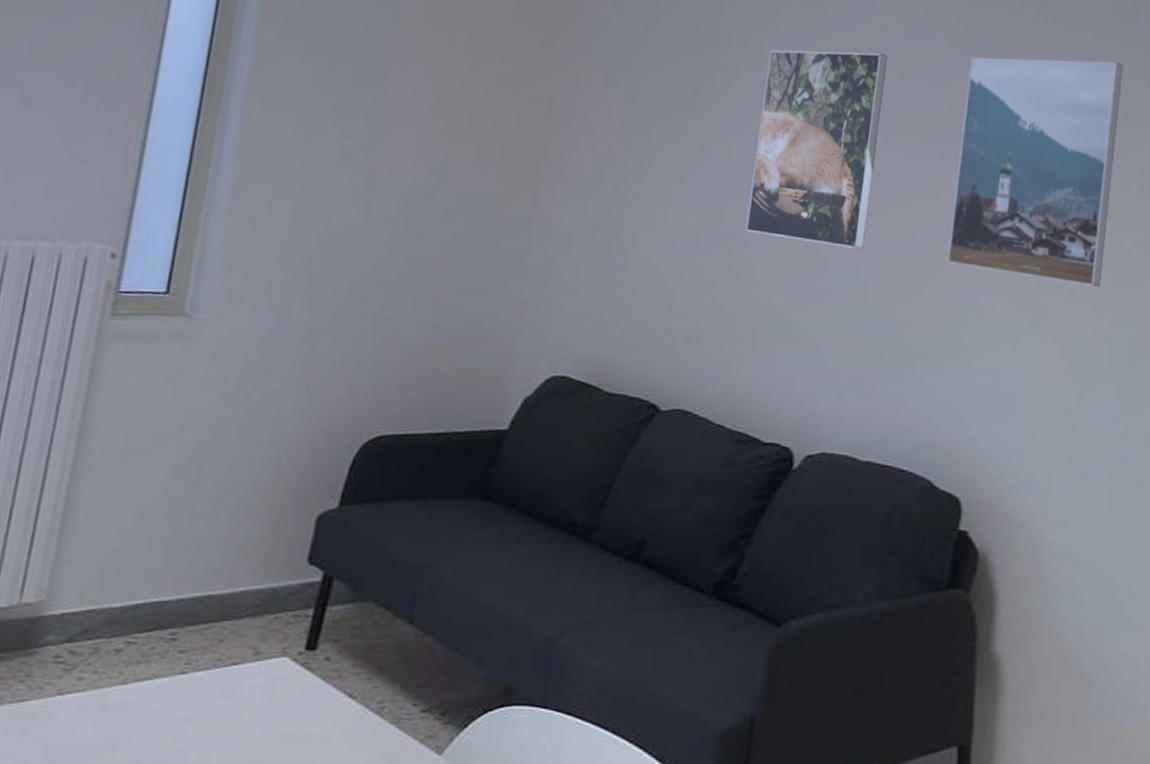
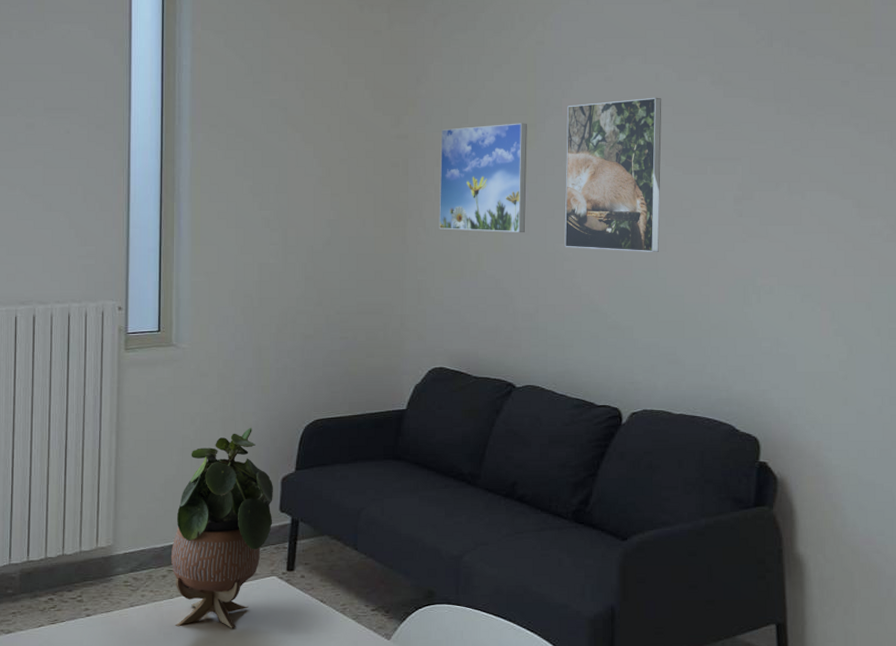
potted plant: none [124,440,304,732] -> present [170,427,273,628]
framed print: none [584,60,717,206] -> present [439,123,527,232]
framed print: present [947,57,1123,287] -> none [728,80,861,264]

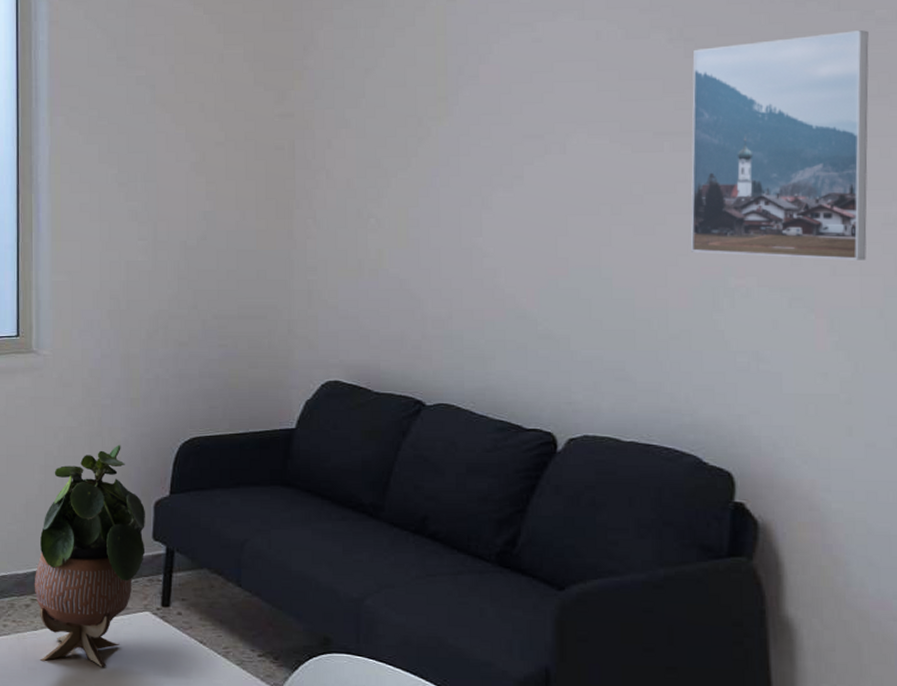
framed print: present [439,123,527,232] -> none [331,95,437,224]
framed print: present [564,97,662,253] -> none [483,60,605,248]
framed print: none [728,80,861,264] -> present [691,30,869,260]

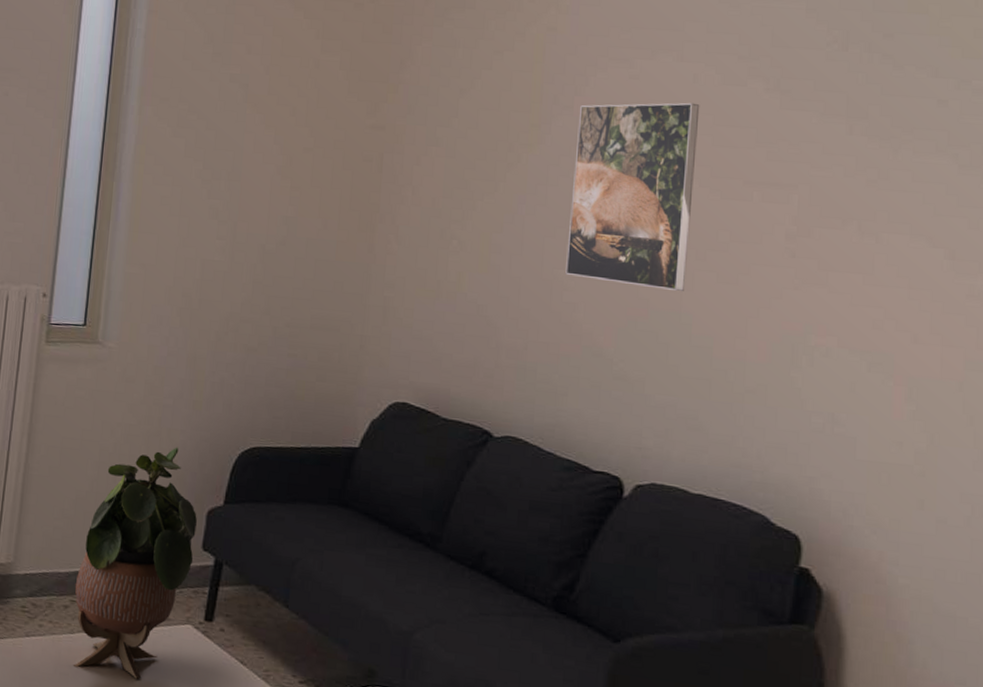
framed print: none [483,60,605,248] -> present [565,102,700,292]
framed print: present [691,30,869,260] -> none [774,98,964,331]

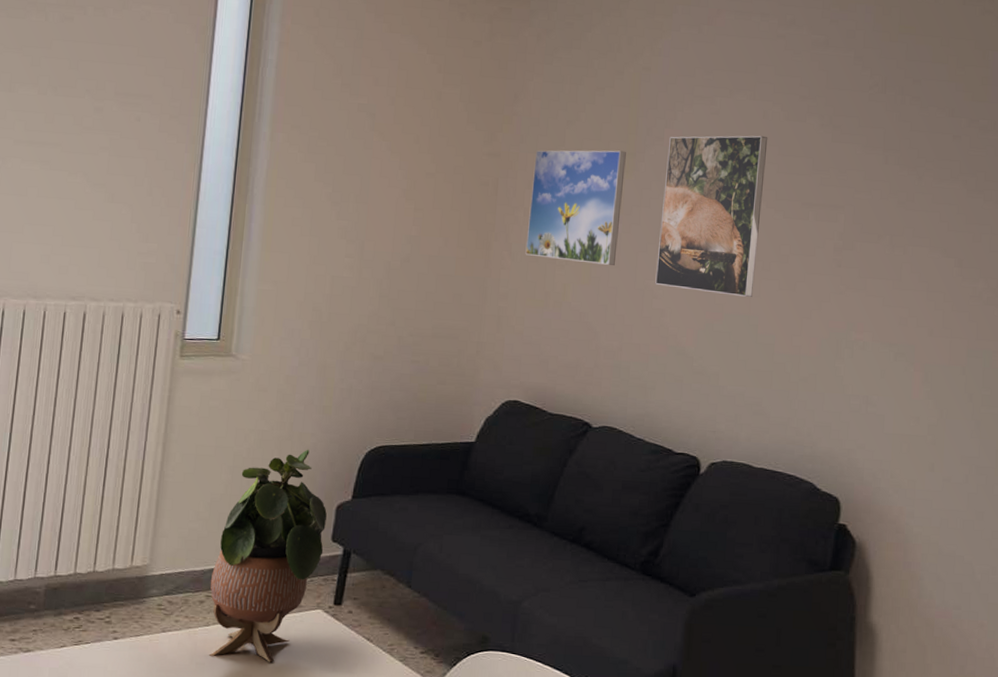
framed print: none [414,121,529,252] -> present [525,150,626,265]

